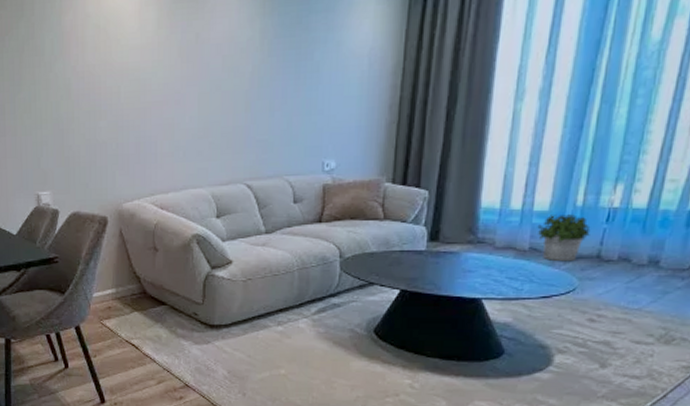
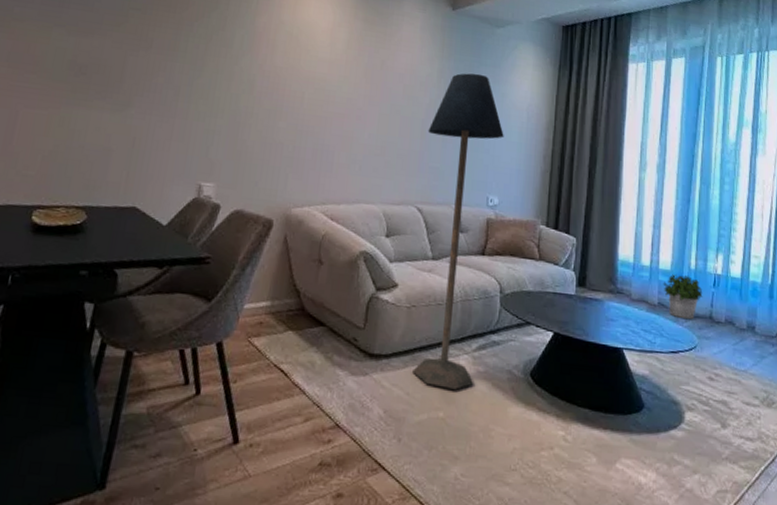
floor lamp: none [252,24,341,350] -> present [413,73,504,390]

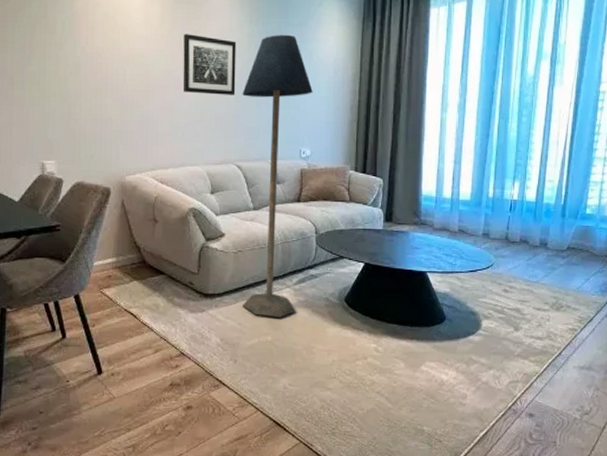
wall art: none [364,62,426,132] -> present [182,34,237,95]
potted plant: present [663,274,703,320] -> none [463,204,500,242]

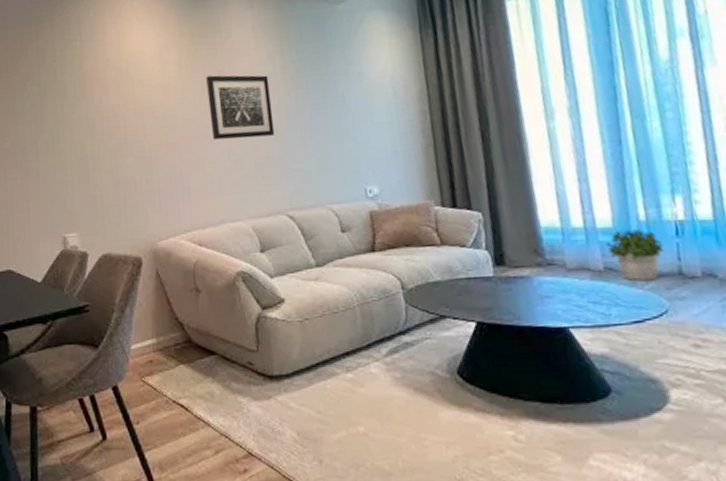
floor lamp: present [242,34,313,317] -> none [282,58,391,401]
potted plant: none [463,204,500,242] -> present [605,229,664,281]

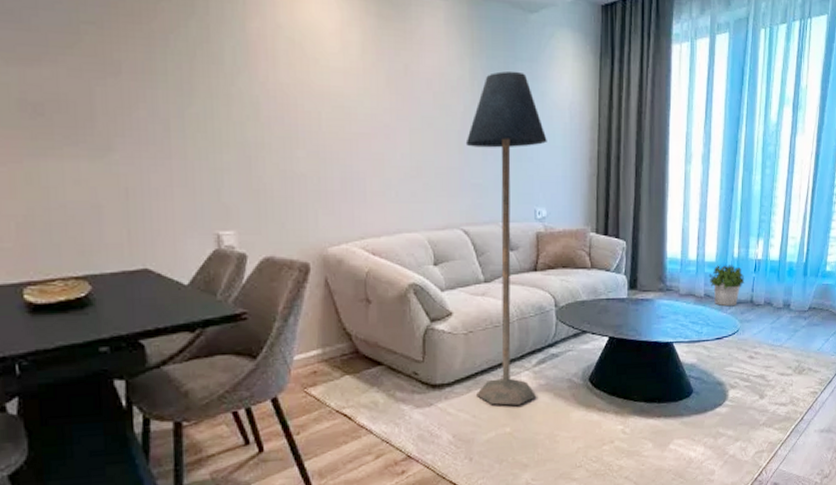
wall art: present [206,75,275,140] -> none [391,68,458,145]
floor lamp: none [282,58,391,401] -> present [465,71,547,406]

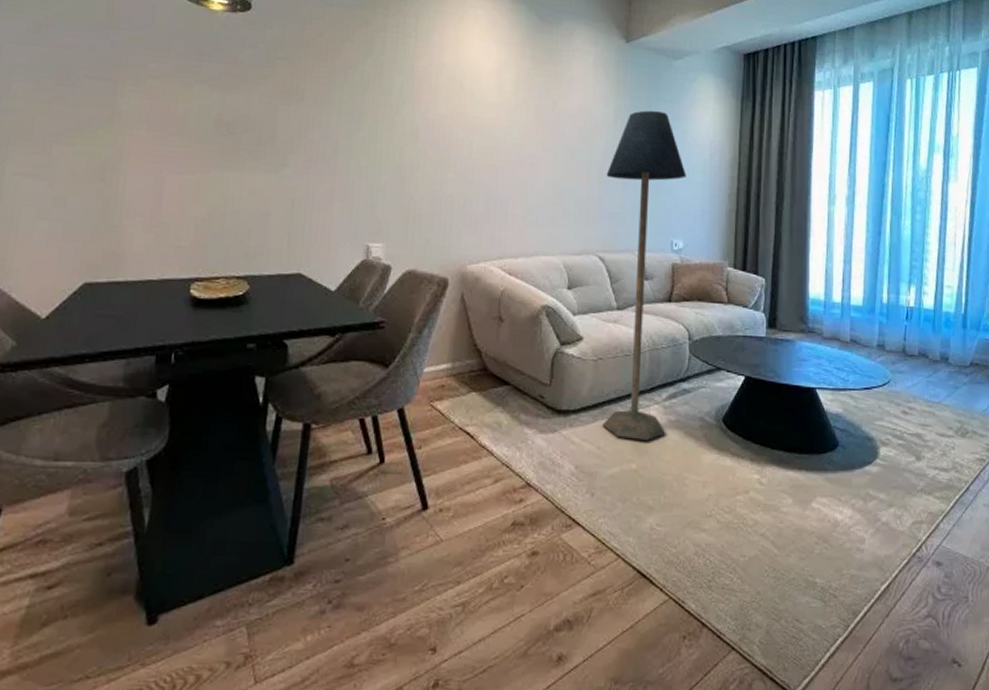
potted plant: present [709,265,745,307] -> none [855,310,896,355]

